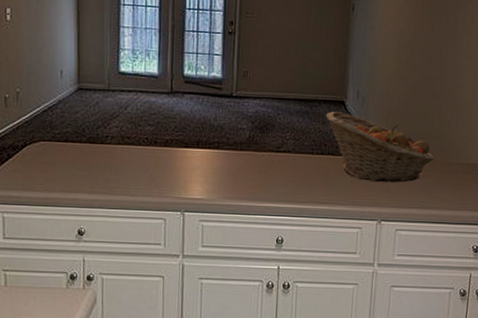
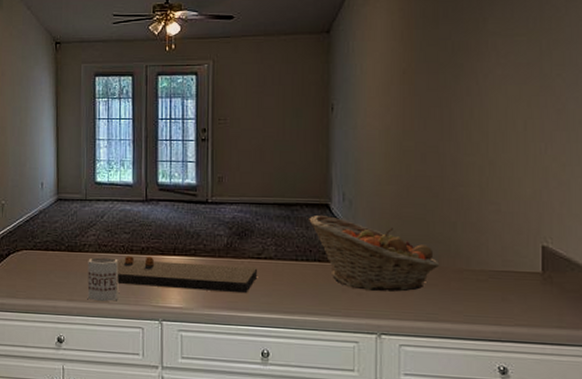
mug: none [109,149,142,194] -> present [87,257,119,302]
cutting board: none [140,147,276,185] -> present [116,255,257,294]

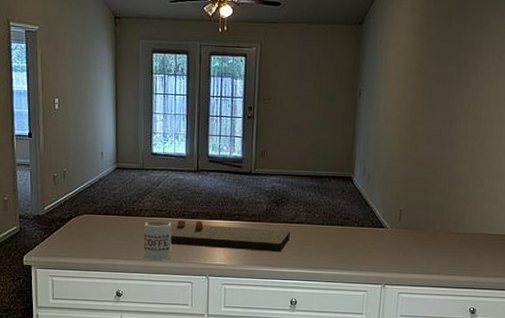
fruit basket: present [309,214,439,292] -> none [335,186,433,250]

